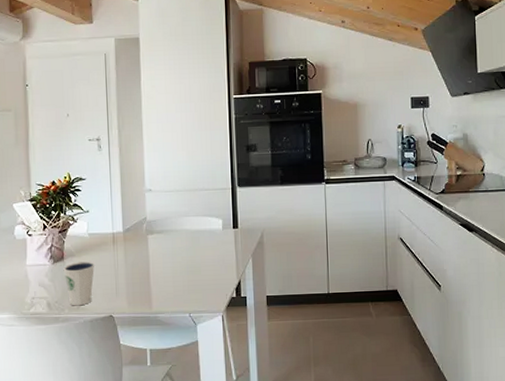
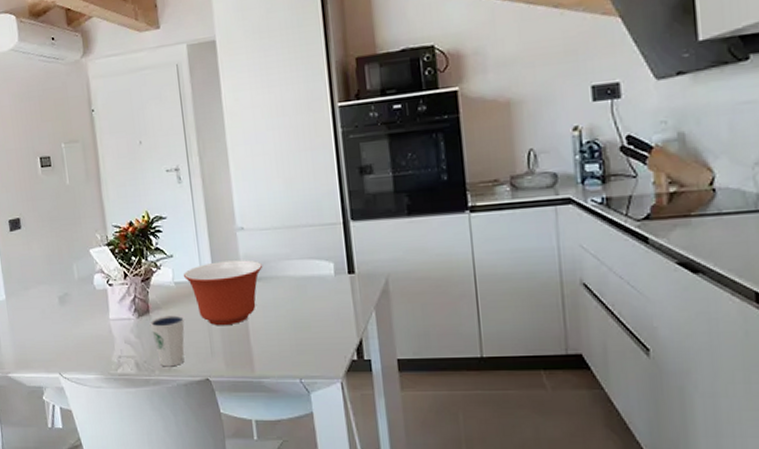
mixing bowl: none [96,216,166,271] -> present [183,259,263,326]

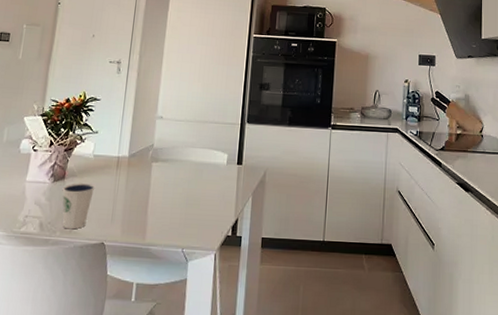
mixing bowl: present [183,259,263,326] -> none [102,142,172,197]

